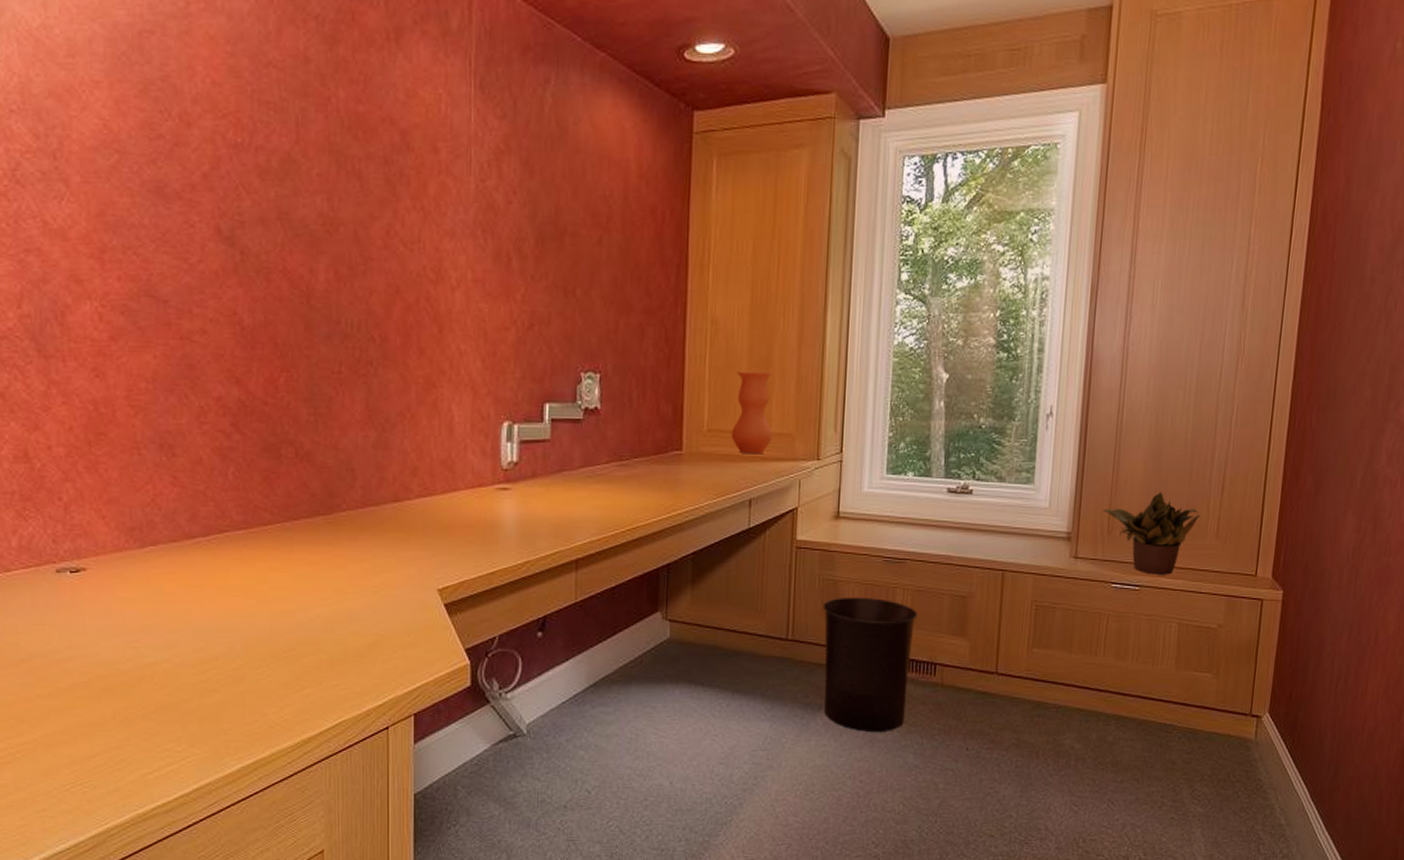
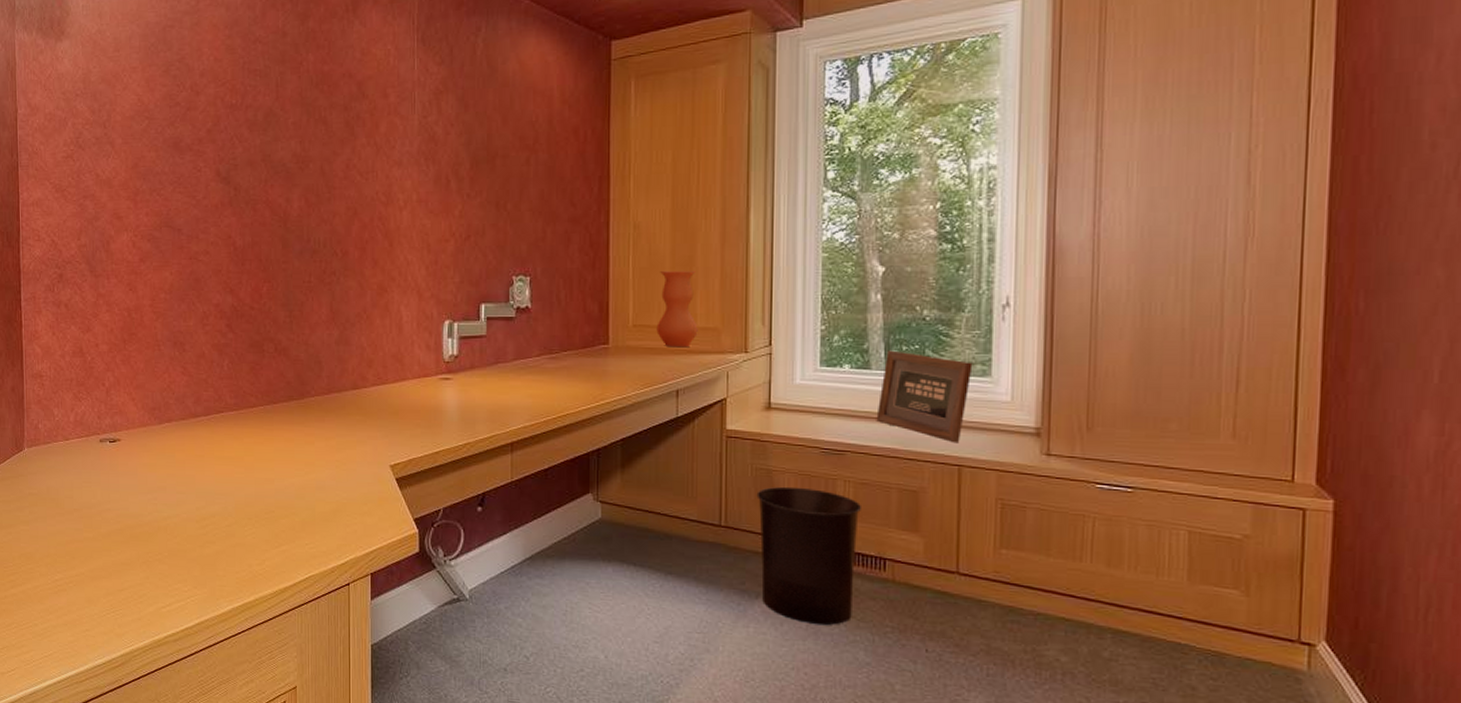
picture frame: none [934,458,1019,549] -> present [876,350,973,444]
potted plant: present [1102,491,1201,575] -> none [1078,385,1210,477]

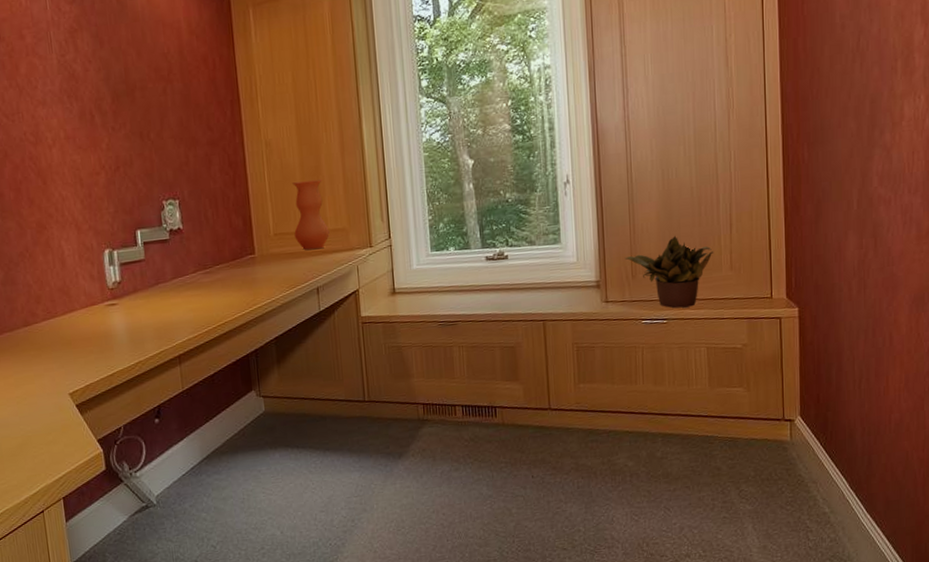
waste bin: present [756,486,862,625] -> none [391,357,475,472]
picture frame: present [876,350,973,444] -> none [478,230,547,303]
potted plant: none [1078,385,1210,477] -> present [624,235,714,308]

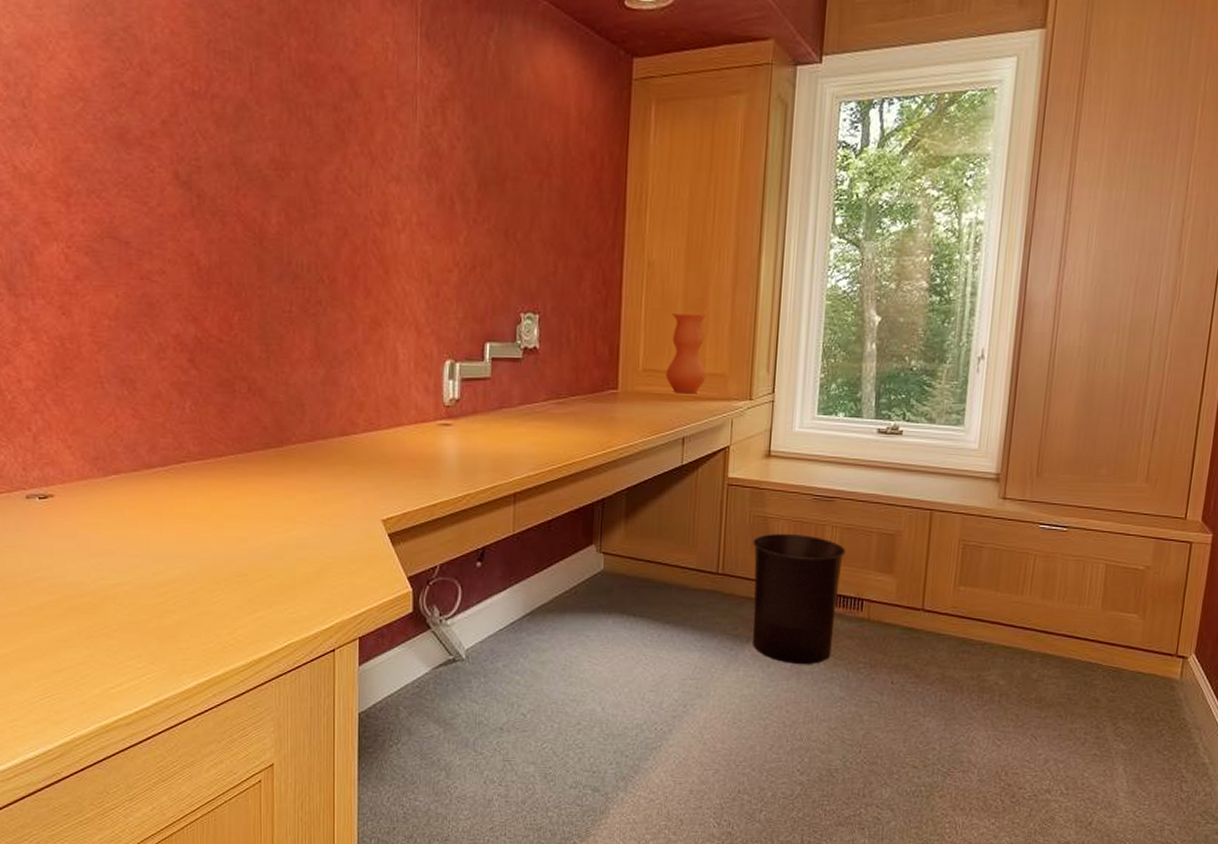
waste bin: none [391,357,475,472] -> present [752,533,846,664]
potted plant: present [624,235,714,308] -> none [1031,434,1132,517]

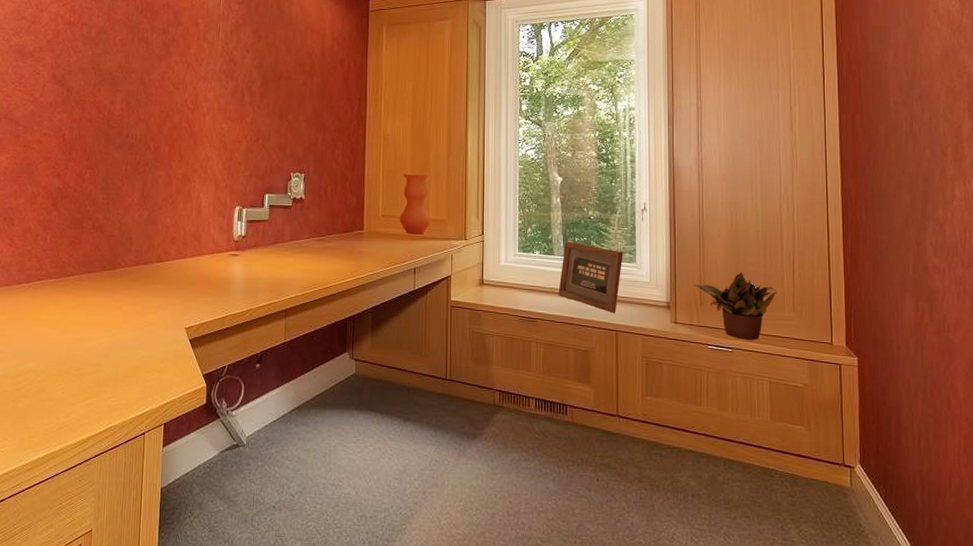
waste bin: present [752,533,846,664] -> none [473,347,550,460]
picture frame: none [863,399,950,489] -> present [558,241,623,314]
potted plant: none [1031,434,1132,517] -> present [694,271,778,340]

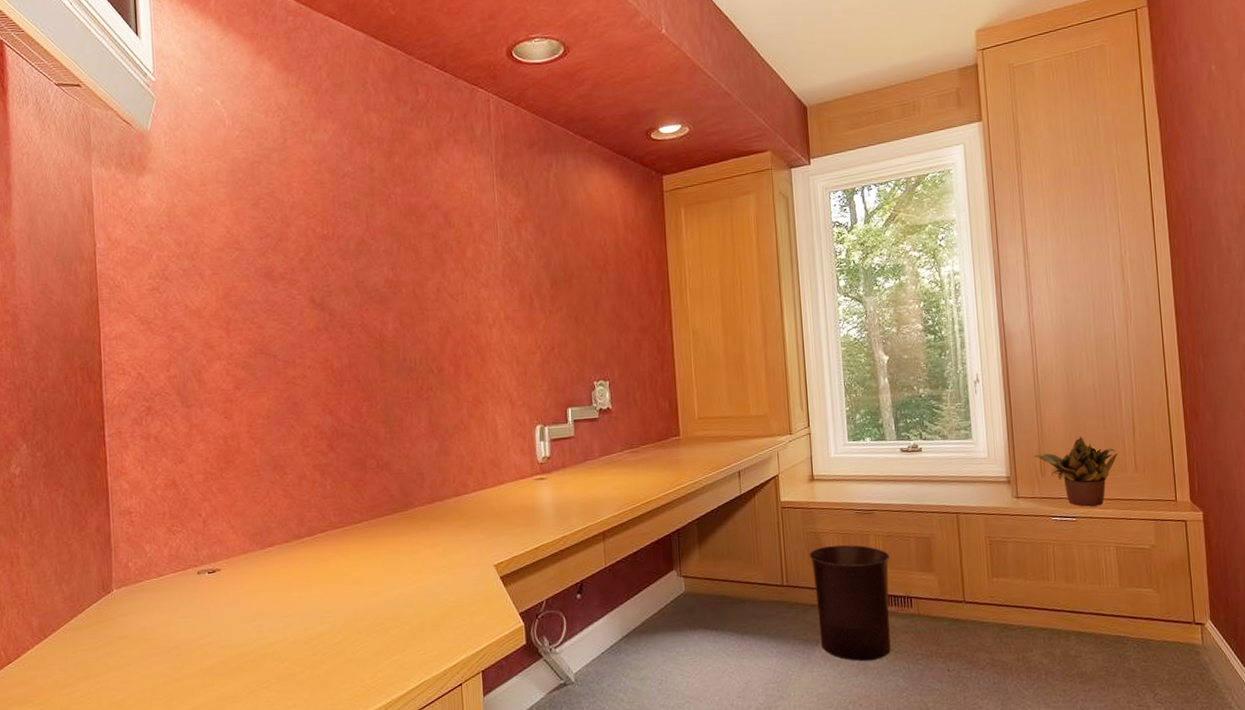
vase: present [400,174,430,235] -> none [717,368,752,434]
waste bin: none [473,347,550,460] -> present [809,544,891,661]
picture frame: present [558,241,623,314] -> none [893,423,959,496]

